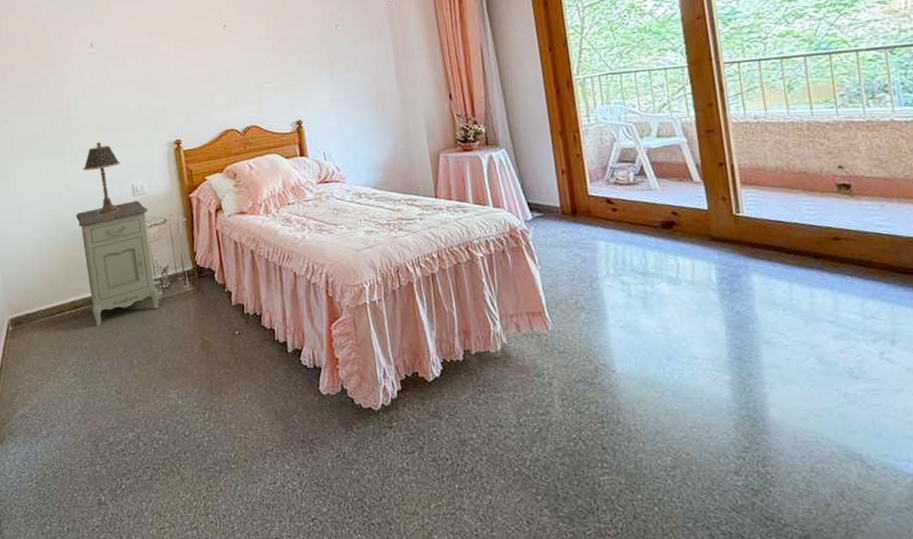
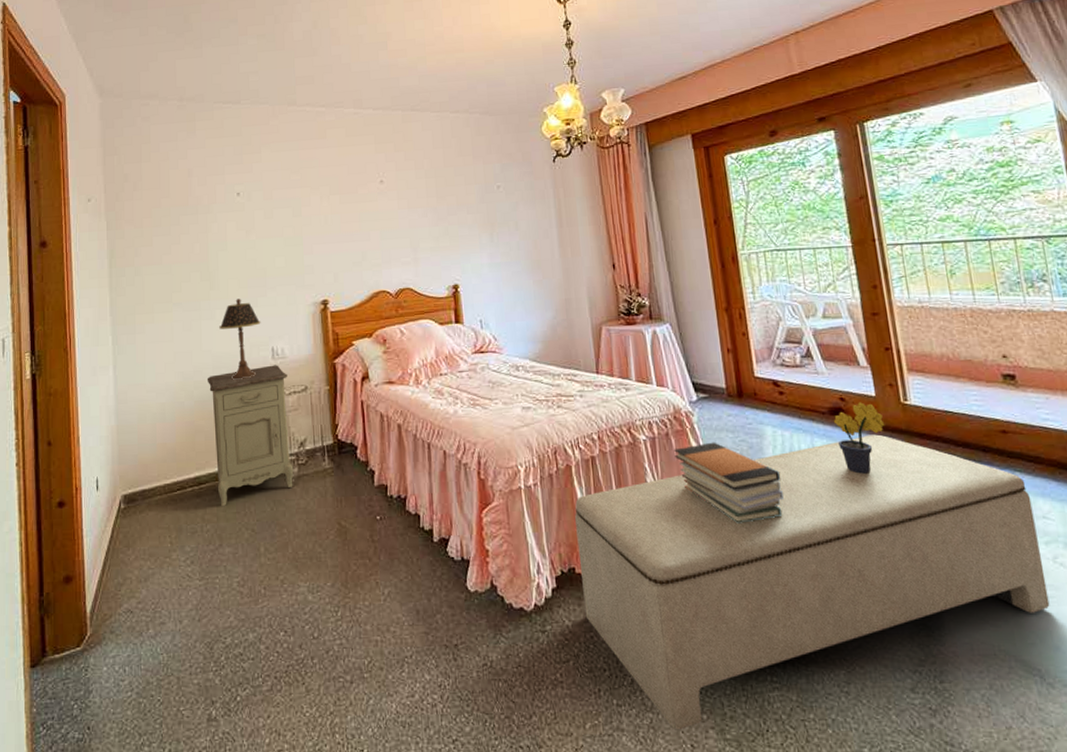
bench: none [417,245,874,510] -> present [575,434,1050,730]
book stack: none [510,257,615,330] -> present [674,442,784,523]
potted flower: none [665,215,717,282] -> present [833,402,885,474]

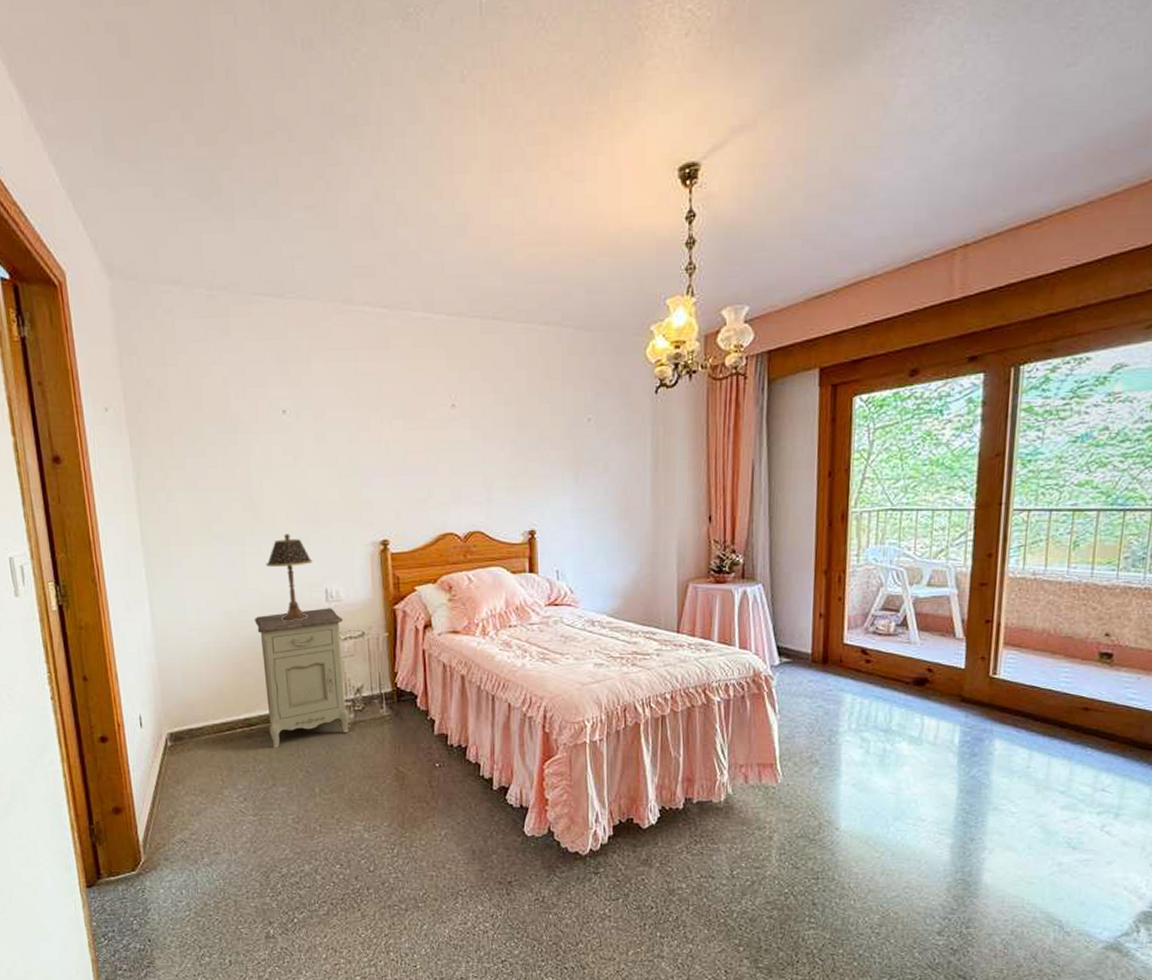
bench: present [575,434,1050,730] -> none [638,706,1095,959]
book stack: present [674,442,784,523] -> none [748,706,852,784]
potted flower: present [833,402,885,474] -> none [916,674,968,743]

